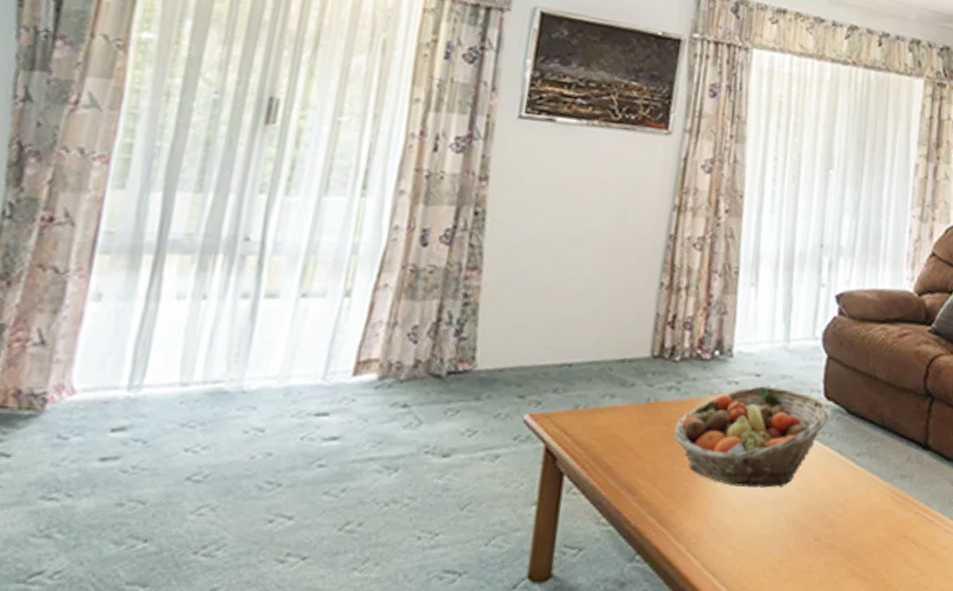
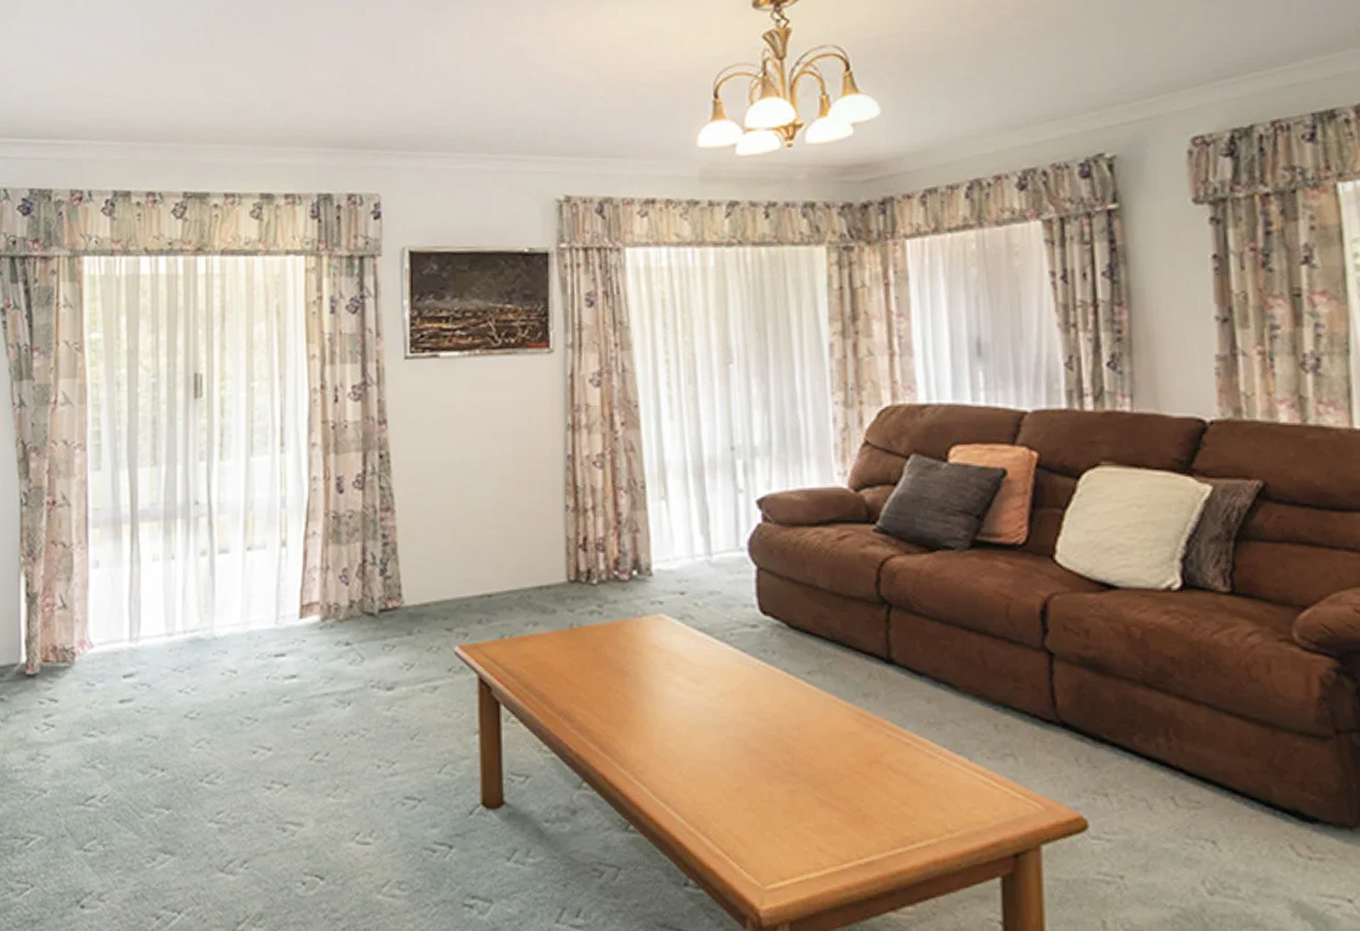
fruit basket: present [673,386,832,488] -> none [602,604,771,713]

